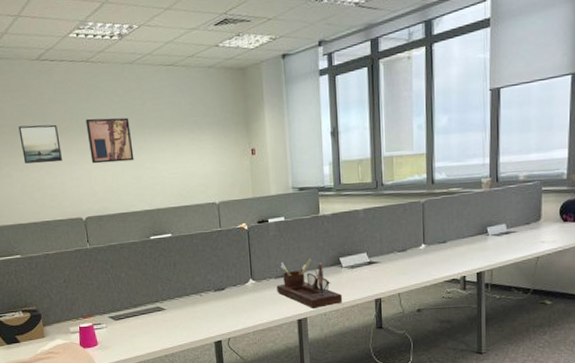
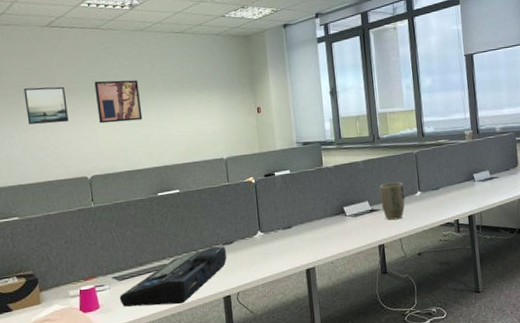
home computer: none [115,292,219,346] -> present [119,246,227,307]
desk organizer: present [277,258,343,309] -> none [284,208,349,258]
plant pot: none [380,233,407,274] -> present [379,182,405,220]

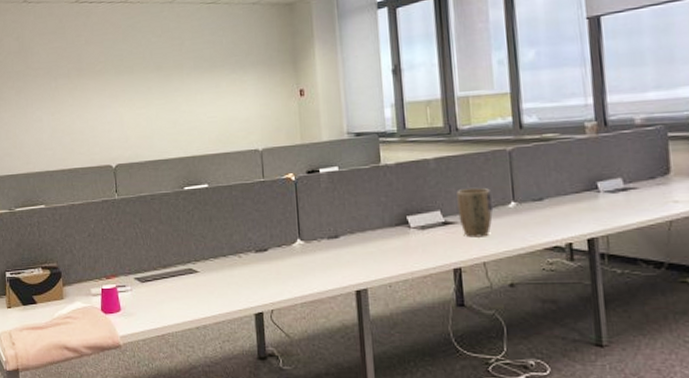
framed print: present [24,86,69,124] -> none [53,66,95,107]
wall art: present [94,80,143,124] -> none [121,58,170,107]
home computer: present [119,246,227,307] -> none [141,253,260,316]

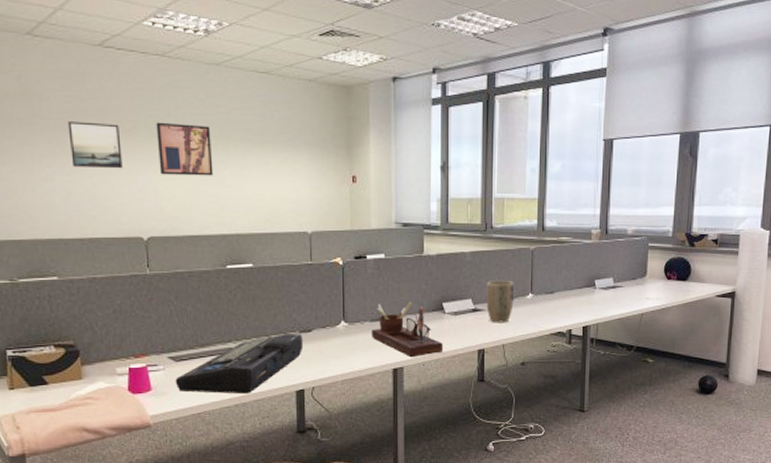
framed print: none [53,66,95,107] -> present [68,121,122,169]
wall art: none [121,58,170,107] -> present [156,122,213,176]
home computer: none [141,253,260,316] -> present [175,334,304,394]
desk organizer: none [330,215,412,278] -> present [372,301,444,358]

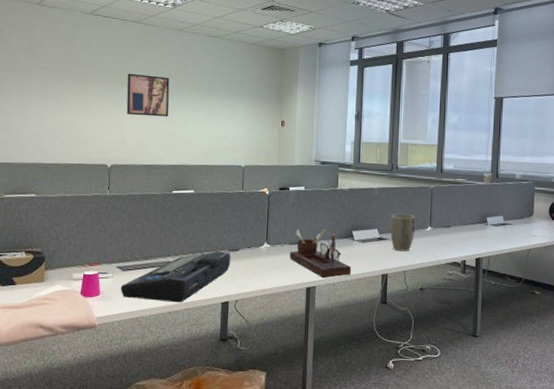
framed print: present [68,121,122,169] -> none [58,71,99,109]

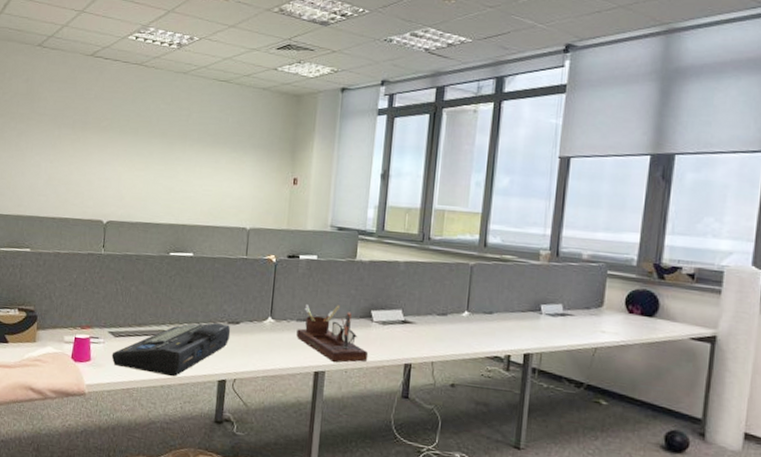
wall art: present [126,73,170,117] -> none [124,121,172,171]
plant pot: present [390,213,415,252] -> none [417,293,449,340]

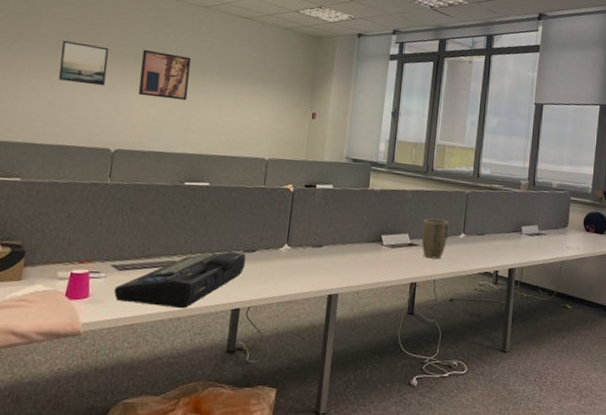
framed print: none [56,117,97,160] -> present [58,40,109,86]
wall art: none [124,121,172,171] -> present [138,49,192,101]
desk organizer: present [296,304,369,363] -> none [311,231,379,286]
plant pot: none [417,293,449,340] -> present [421,218,449,259]

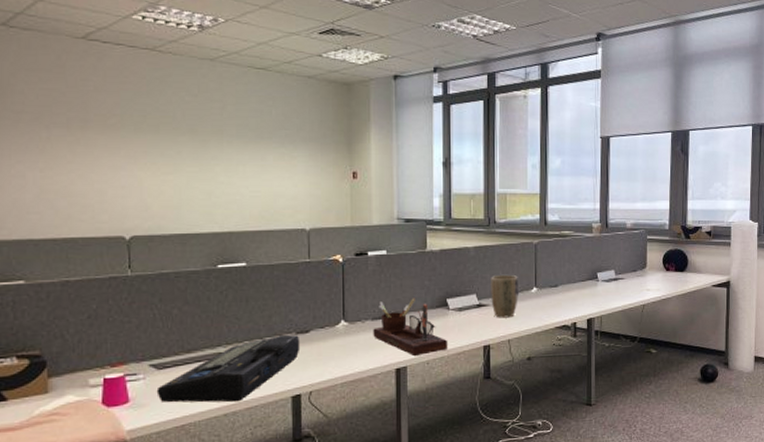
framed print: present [58,40,109,86] -> none [44,115,104,165]
wall art: present [138,49,192,101] -> none [143,116,205,172]
desk organizer: none [311,231,379,286] -> present [373,298,448,357]

